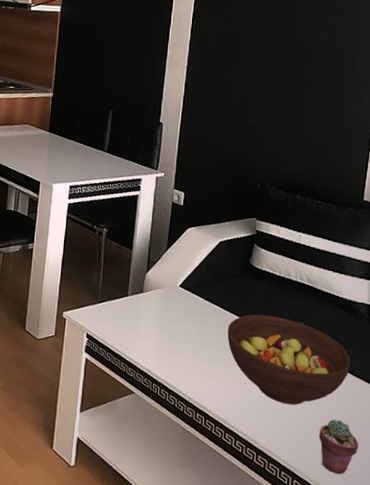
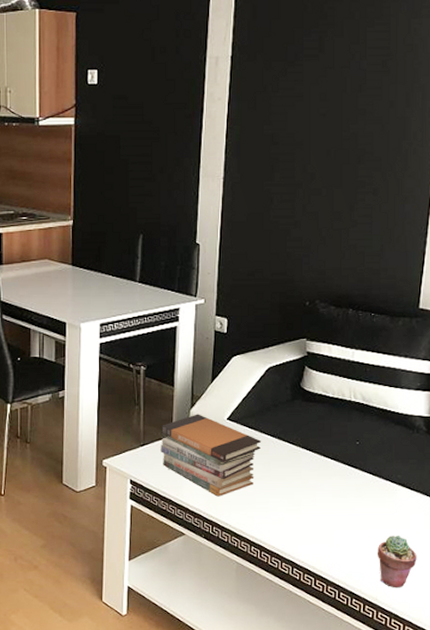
book stack: none [116,278,211,360] -> present [160,414,262,497]
fruit bowl: present [227,314,351,405] -> none [280,439,409,527]

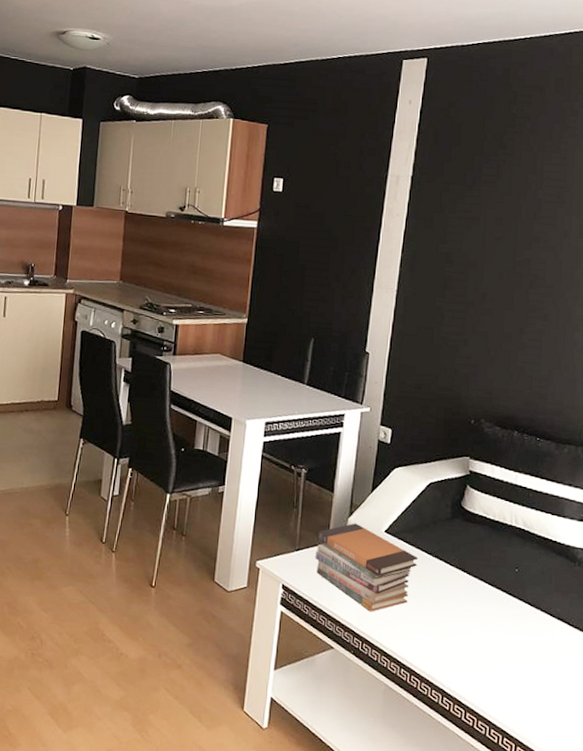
potted succulent: present [378,536,417,588] -> none [532,673,574,732]

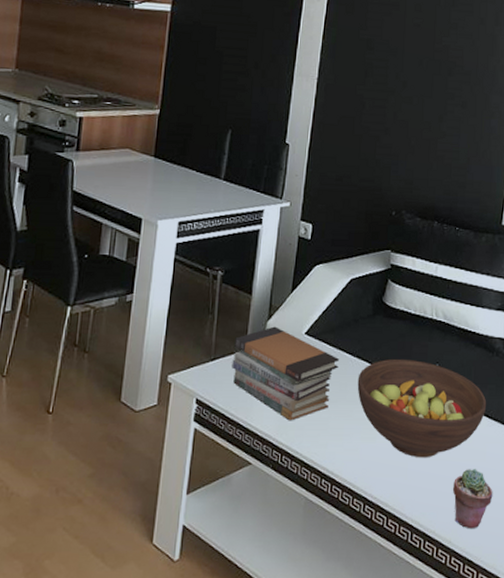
fruit bowl: none [435,561,568,659] -> present [357,359,487,458]
potted succulent: none [532,673,574,732] -> present [453,469,493,529]

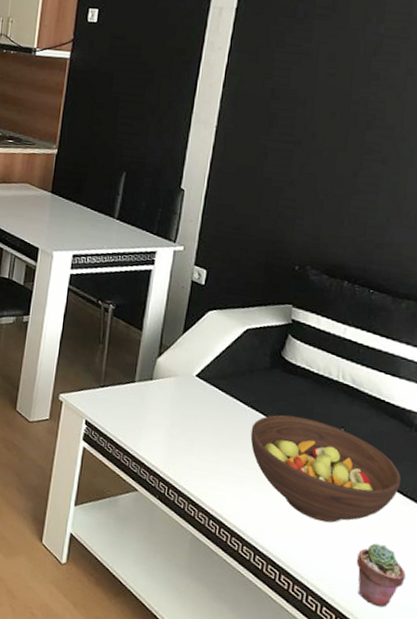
book stack: present [232,326,340,421] -> none [121,364,232,458]

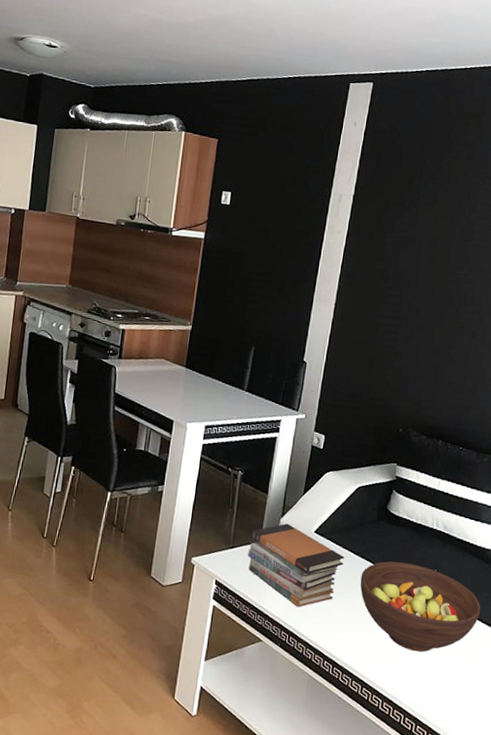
book stack: none [121,364,232,458] -> present [248,523,345,608]
potted succulent: present [357,543,406,608] -> none [445,666,483,720]

